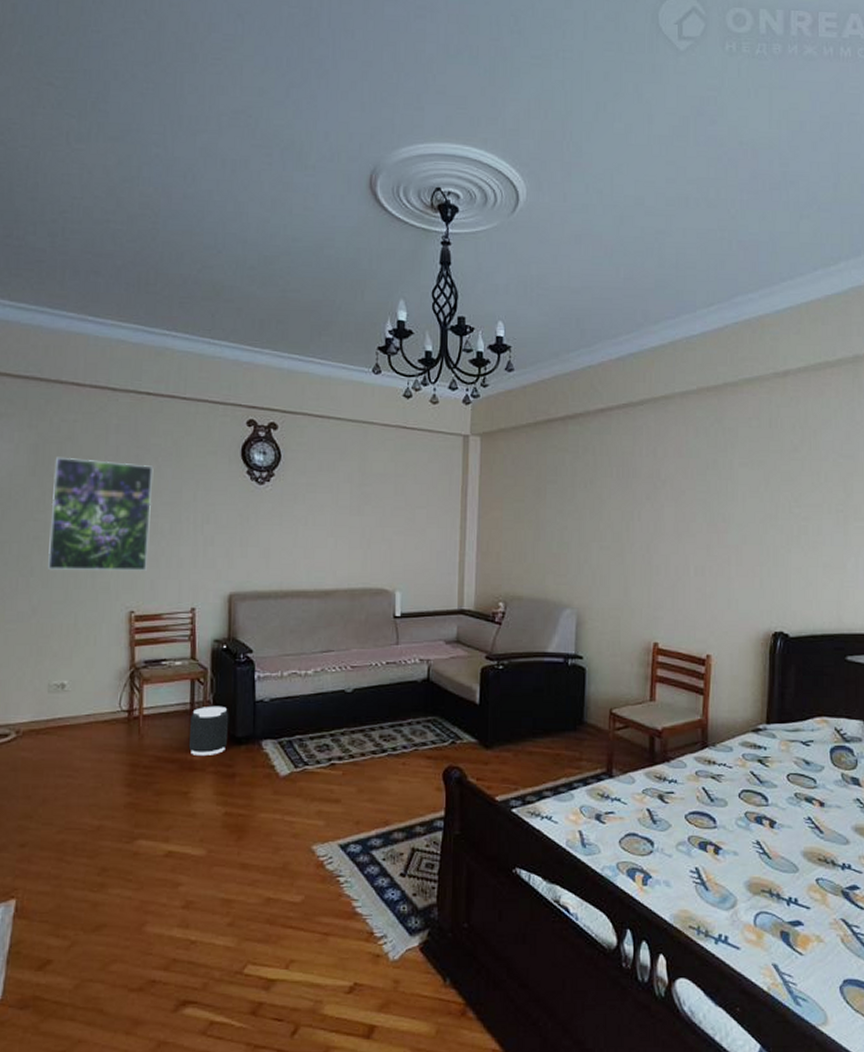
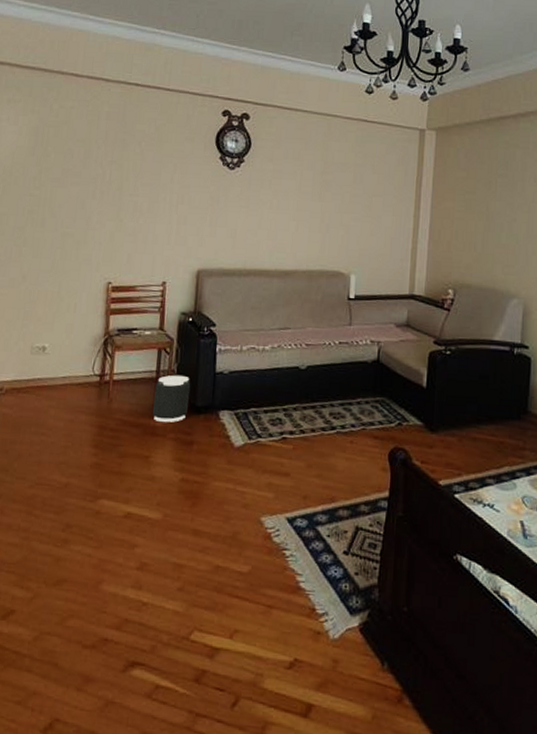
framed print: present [48,456,154,572] -> none [39,139,137,246]

